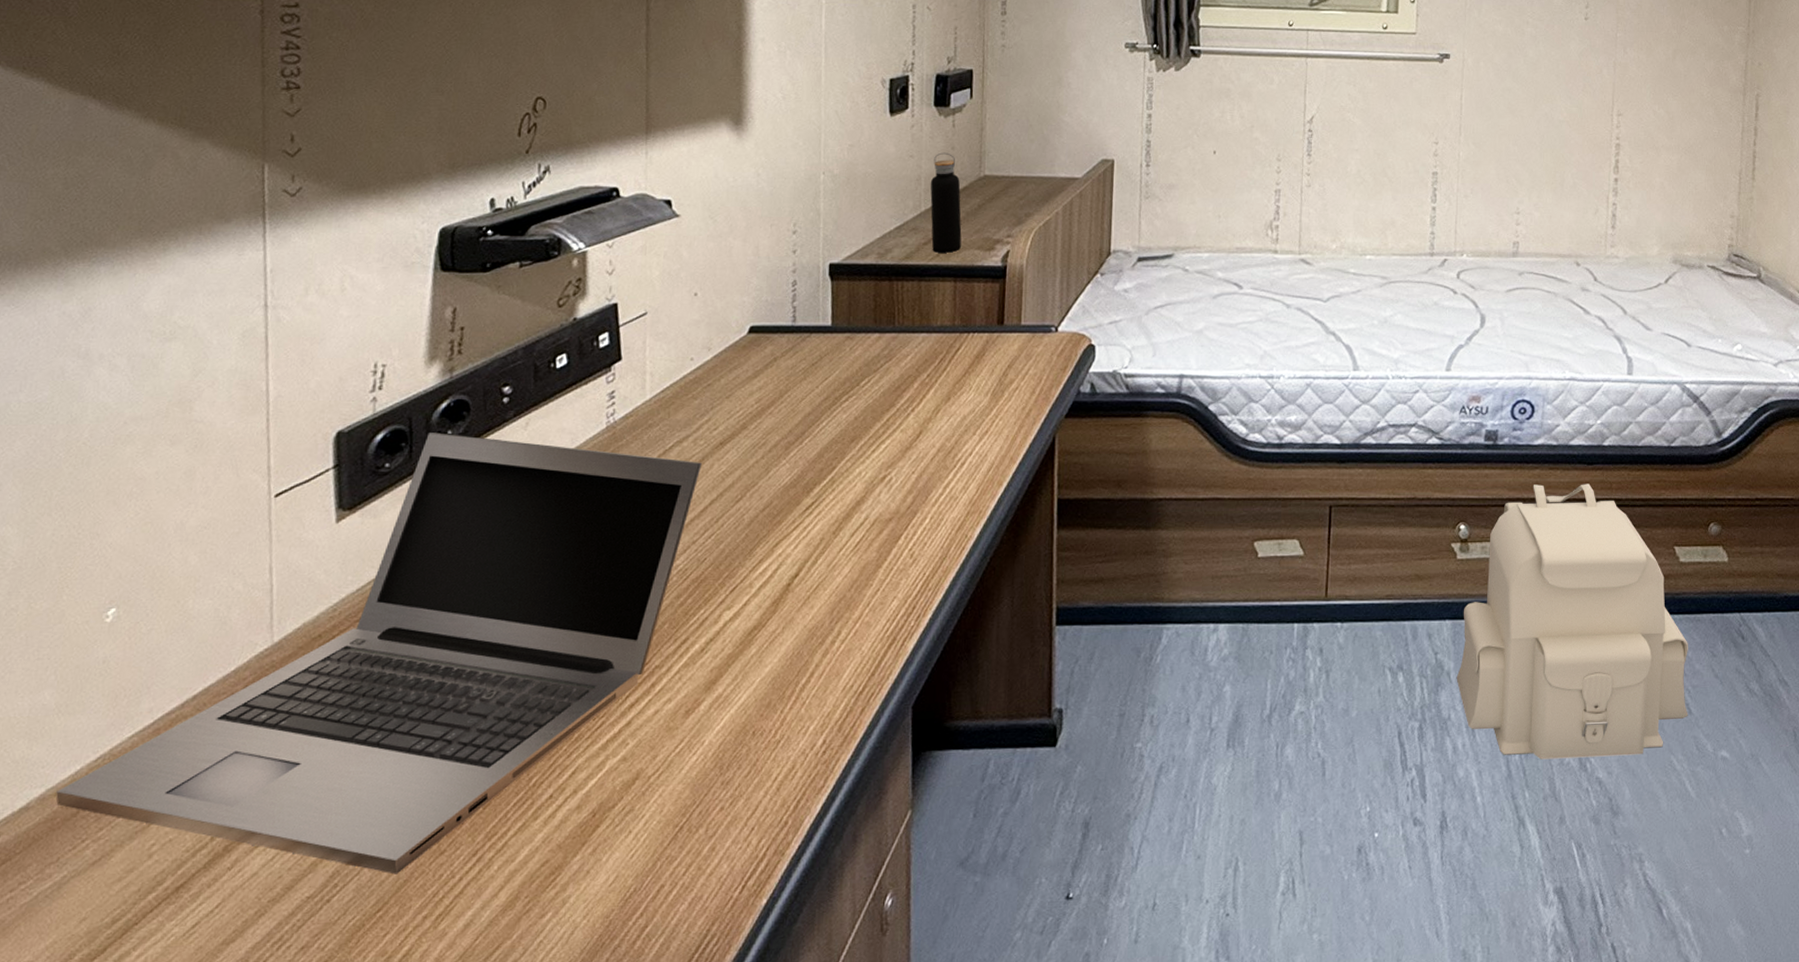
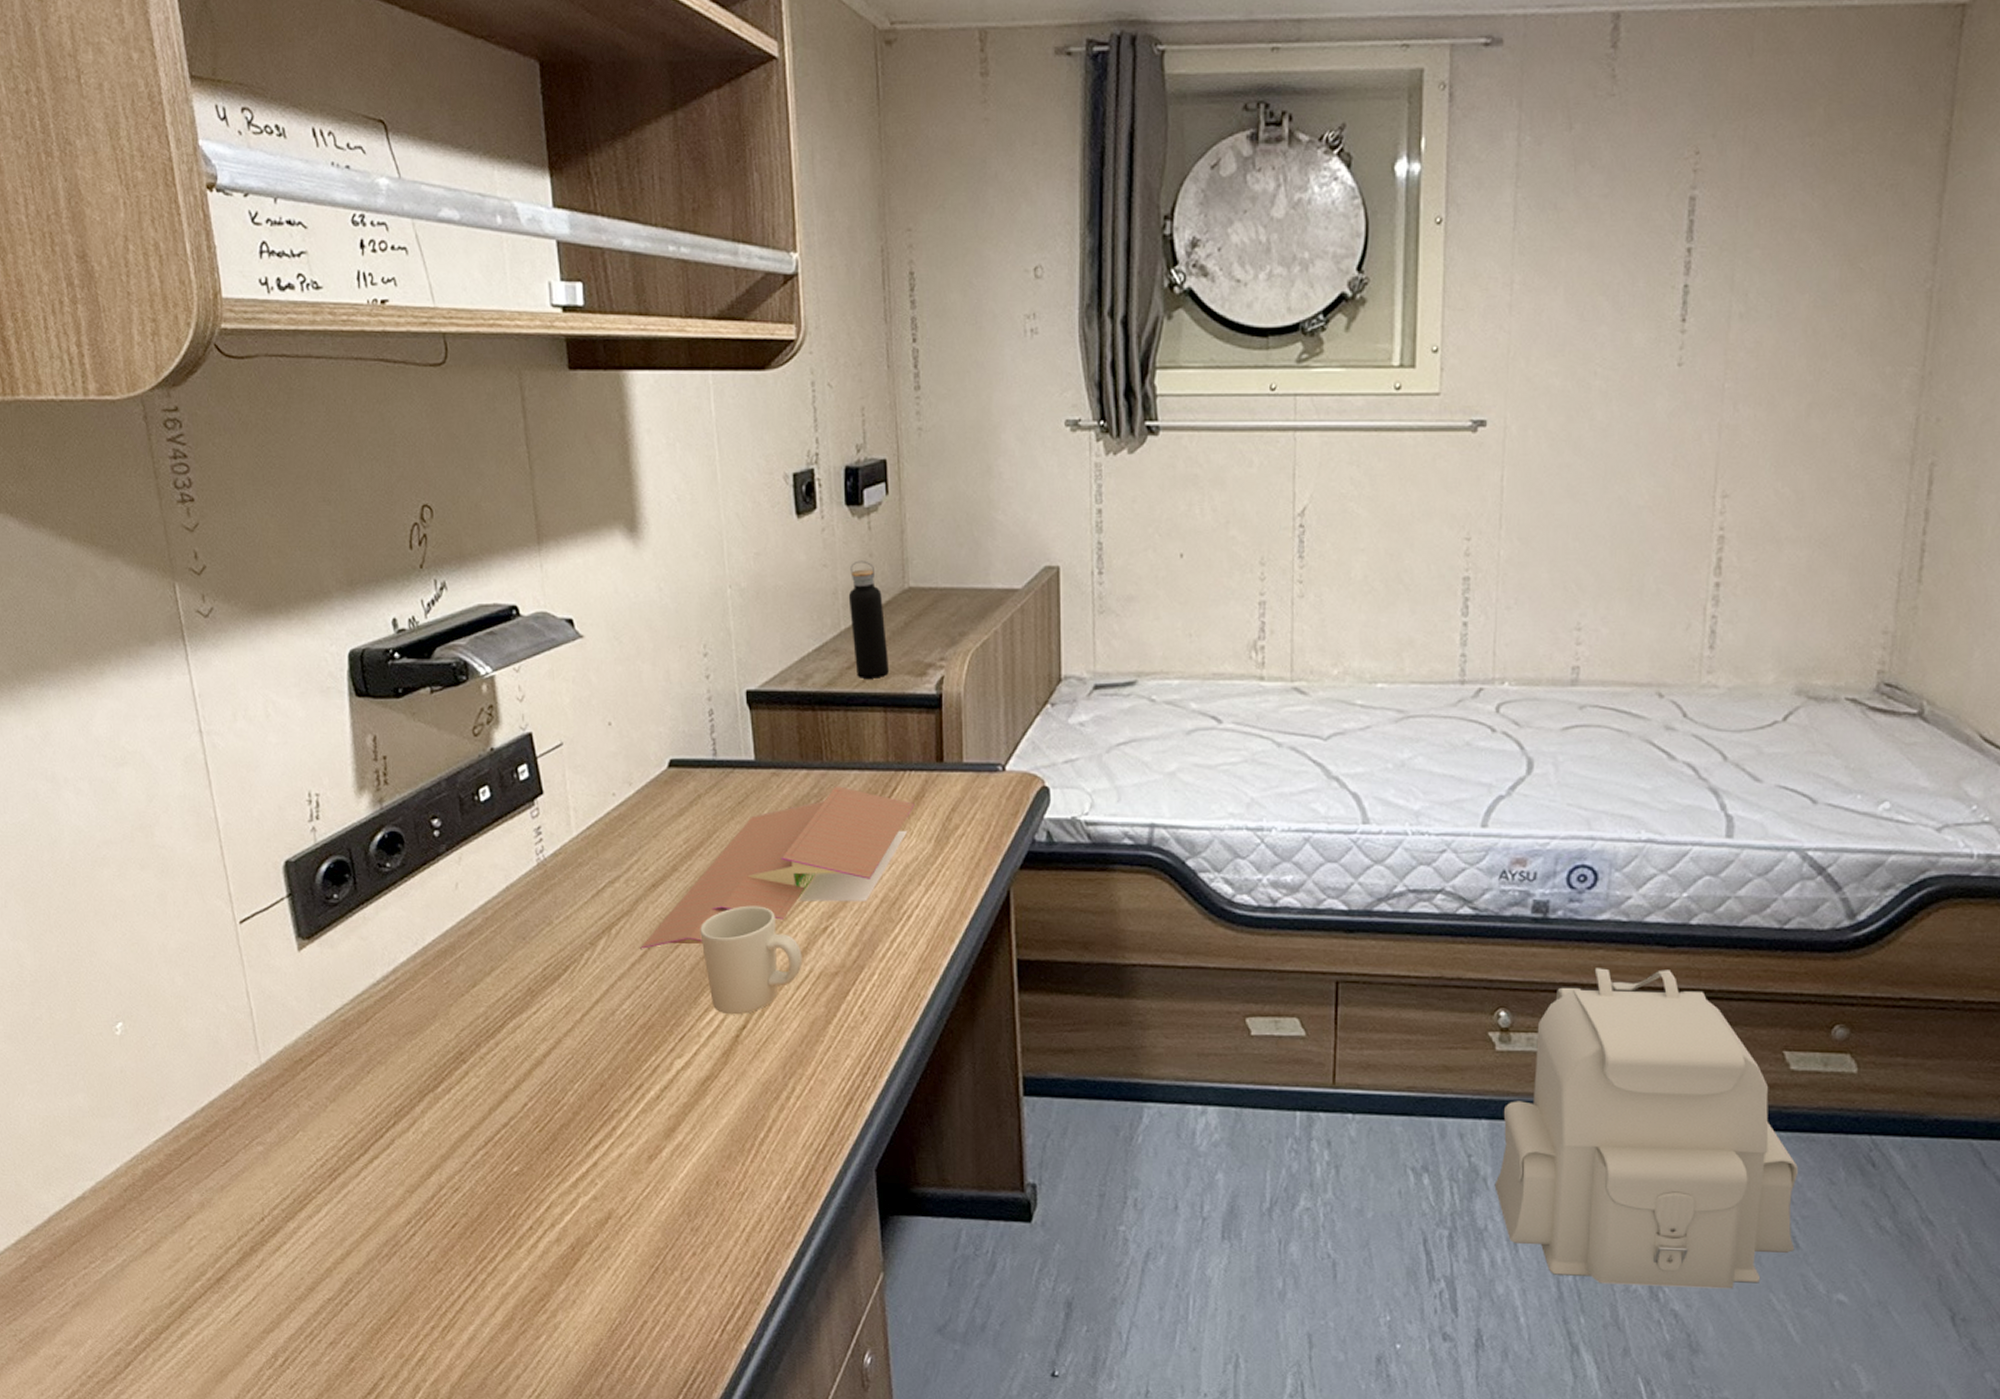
laptop: present [56,432,702,875] -> none [104,865,636,1286]
papers: none [701,347,975,505] -> present [640,786,915,949]
mug: none [762,459,860,564] -> present [700,905,802,1015]

